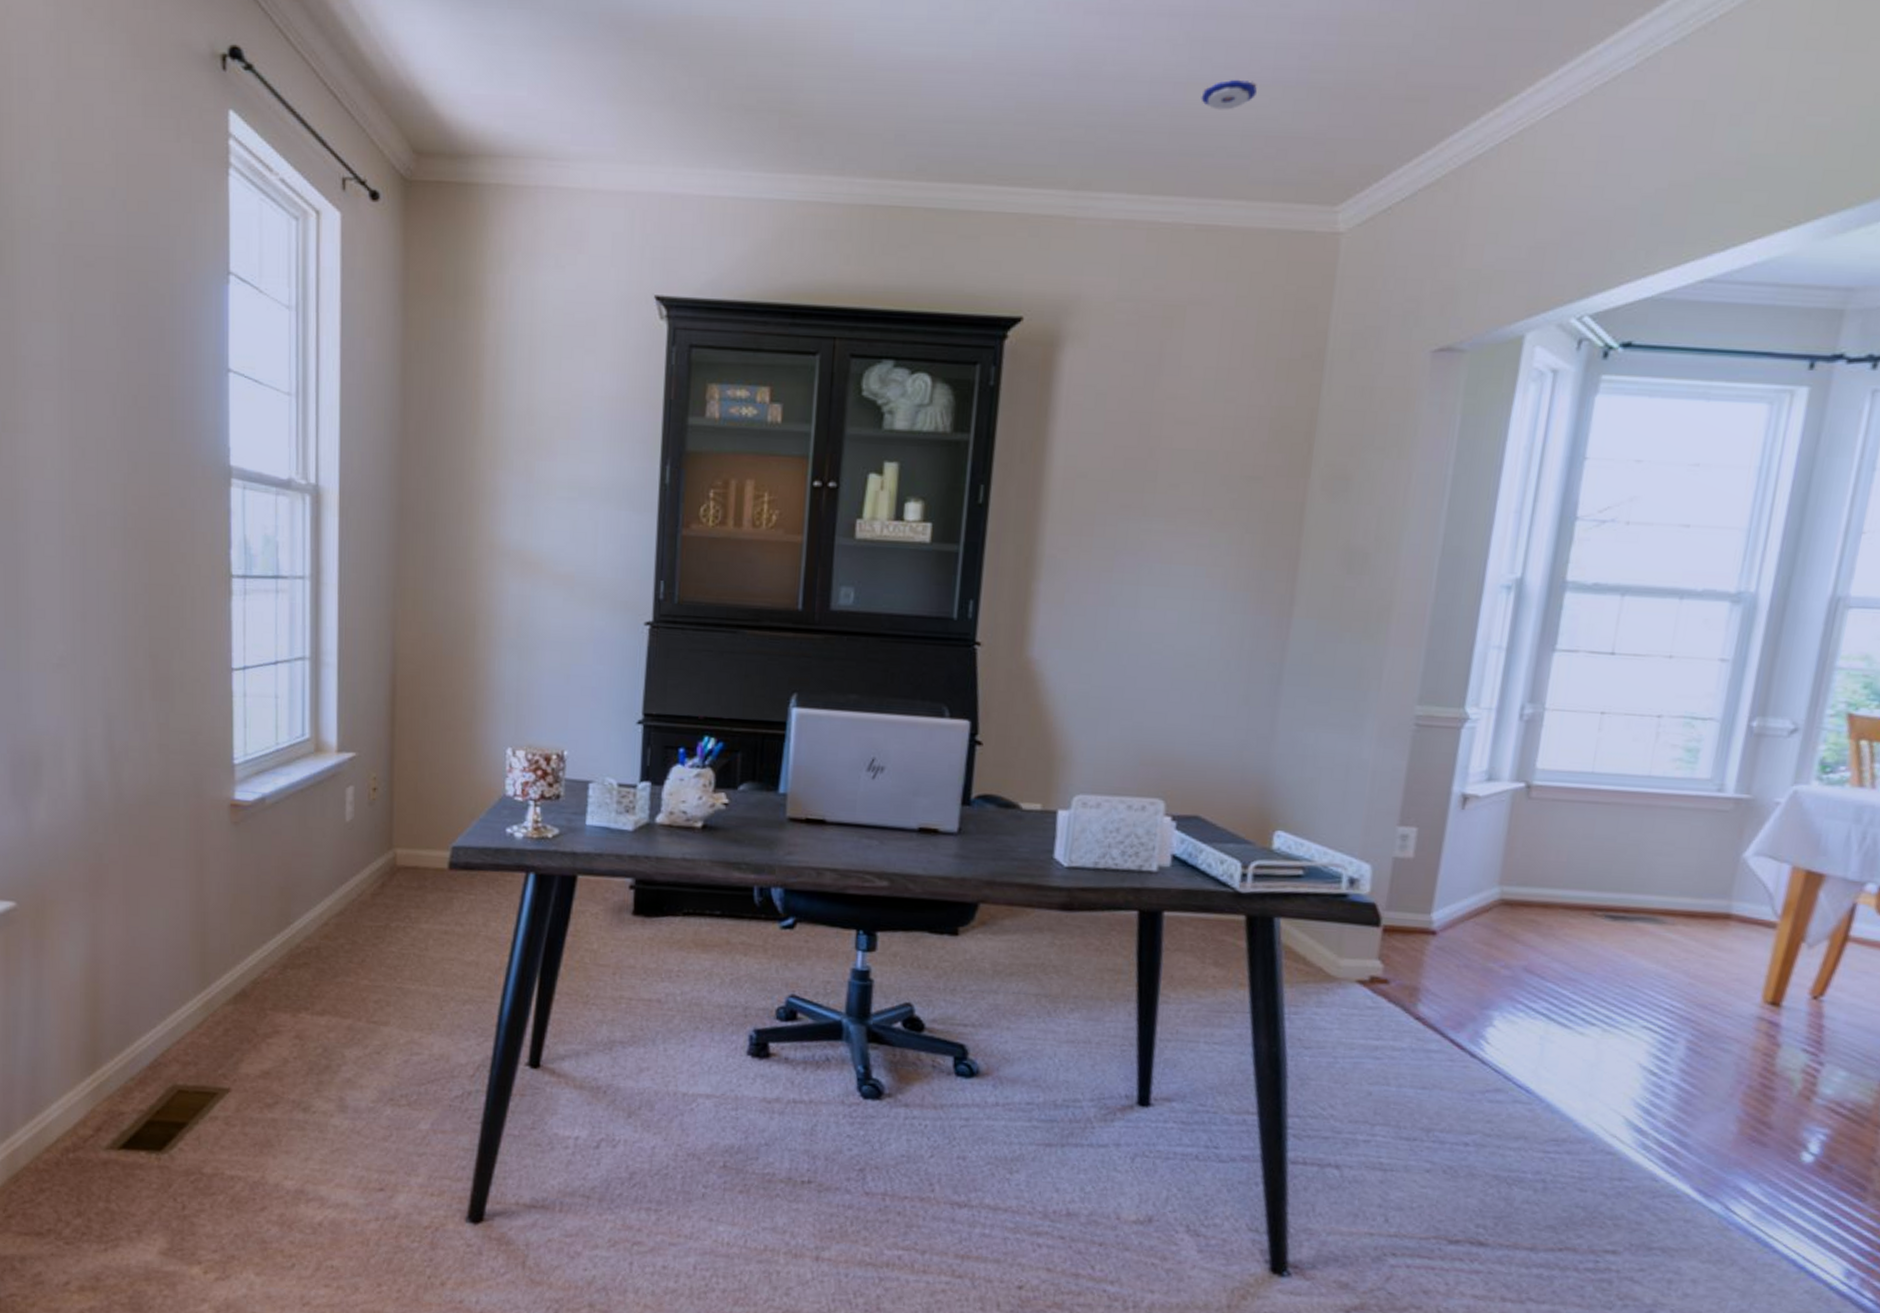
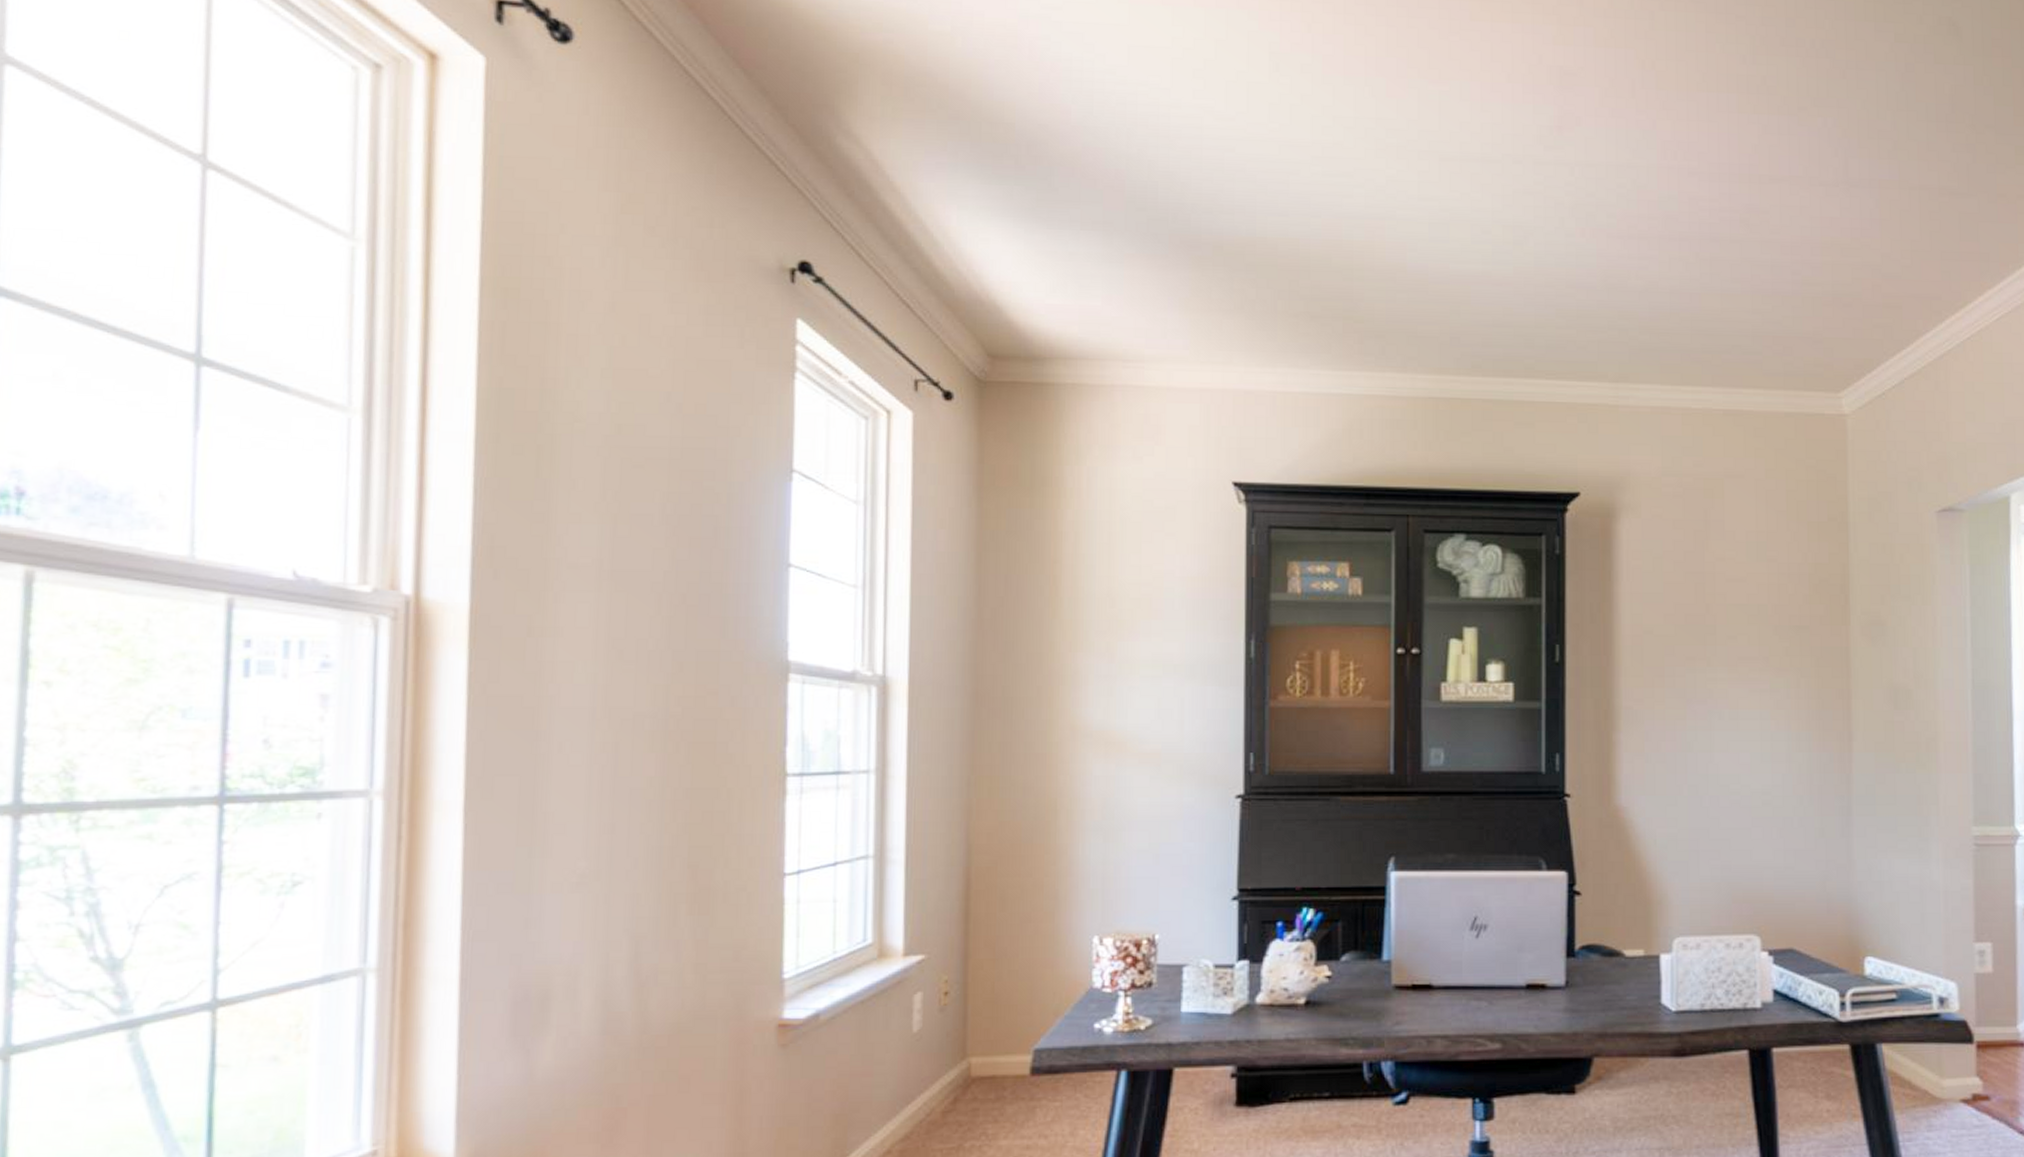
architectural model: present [1201,79,1257,110] -> none [1714,290,1760,316]

